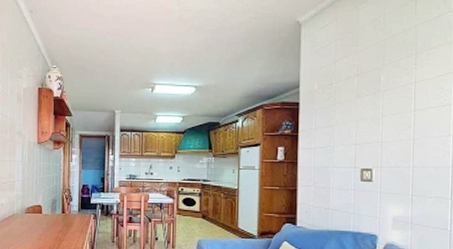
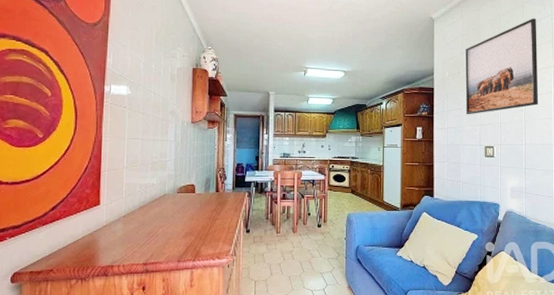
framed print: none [337,15,434,133] -> present [465,18,539,115]

